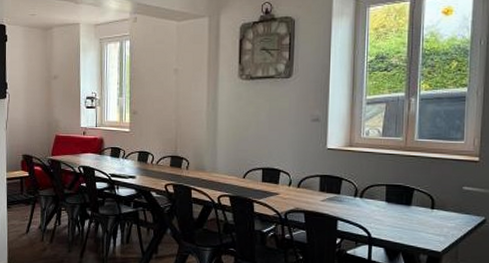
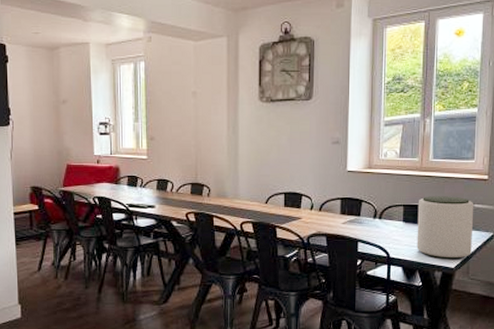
plant pot: none [400,176,464,242] -> present [416,196,474,259]

